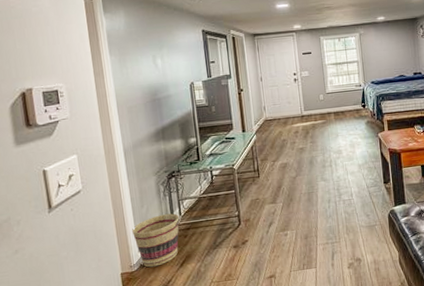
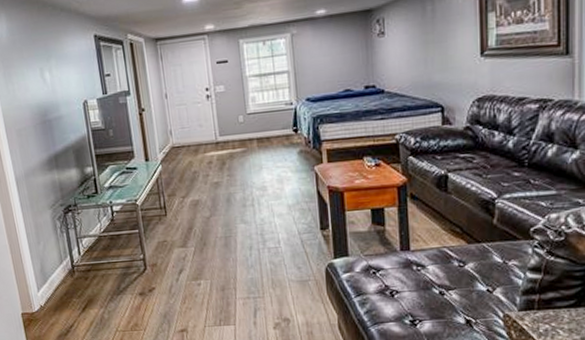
basket: present [132,213,179,268] -> none [30,252,80,310]

